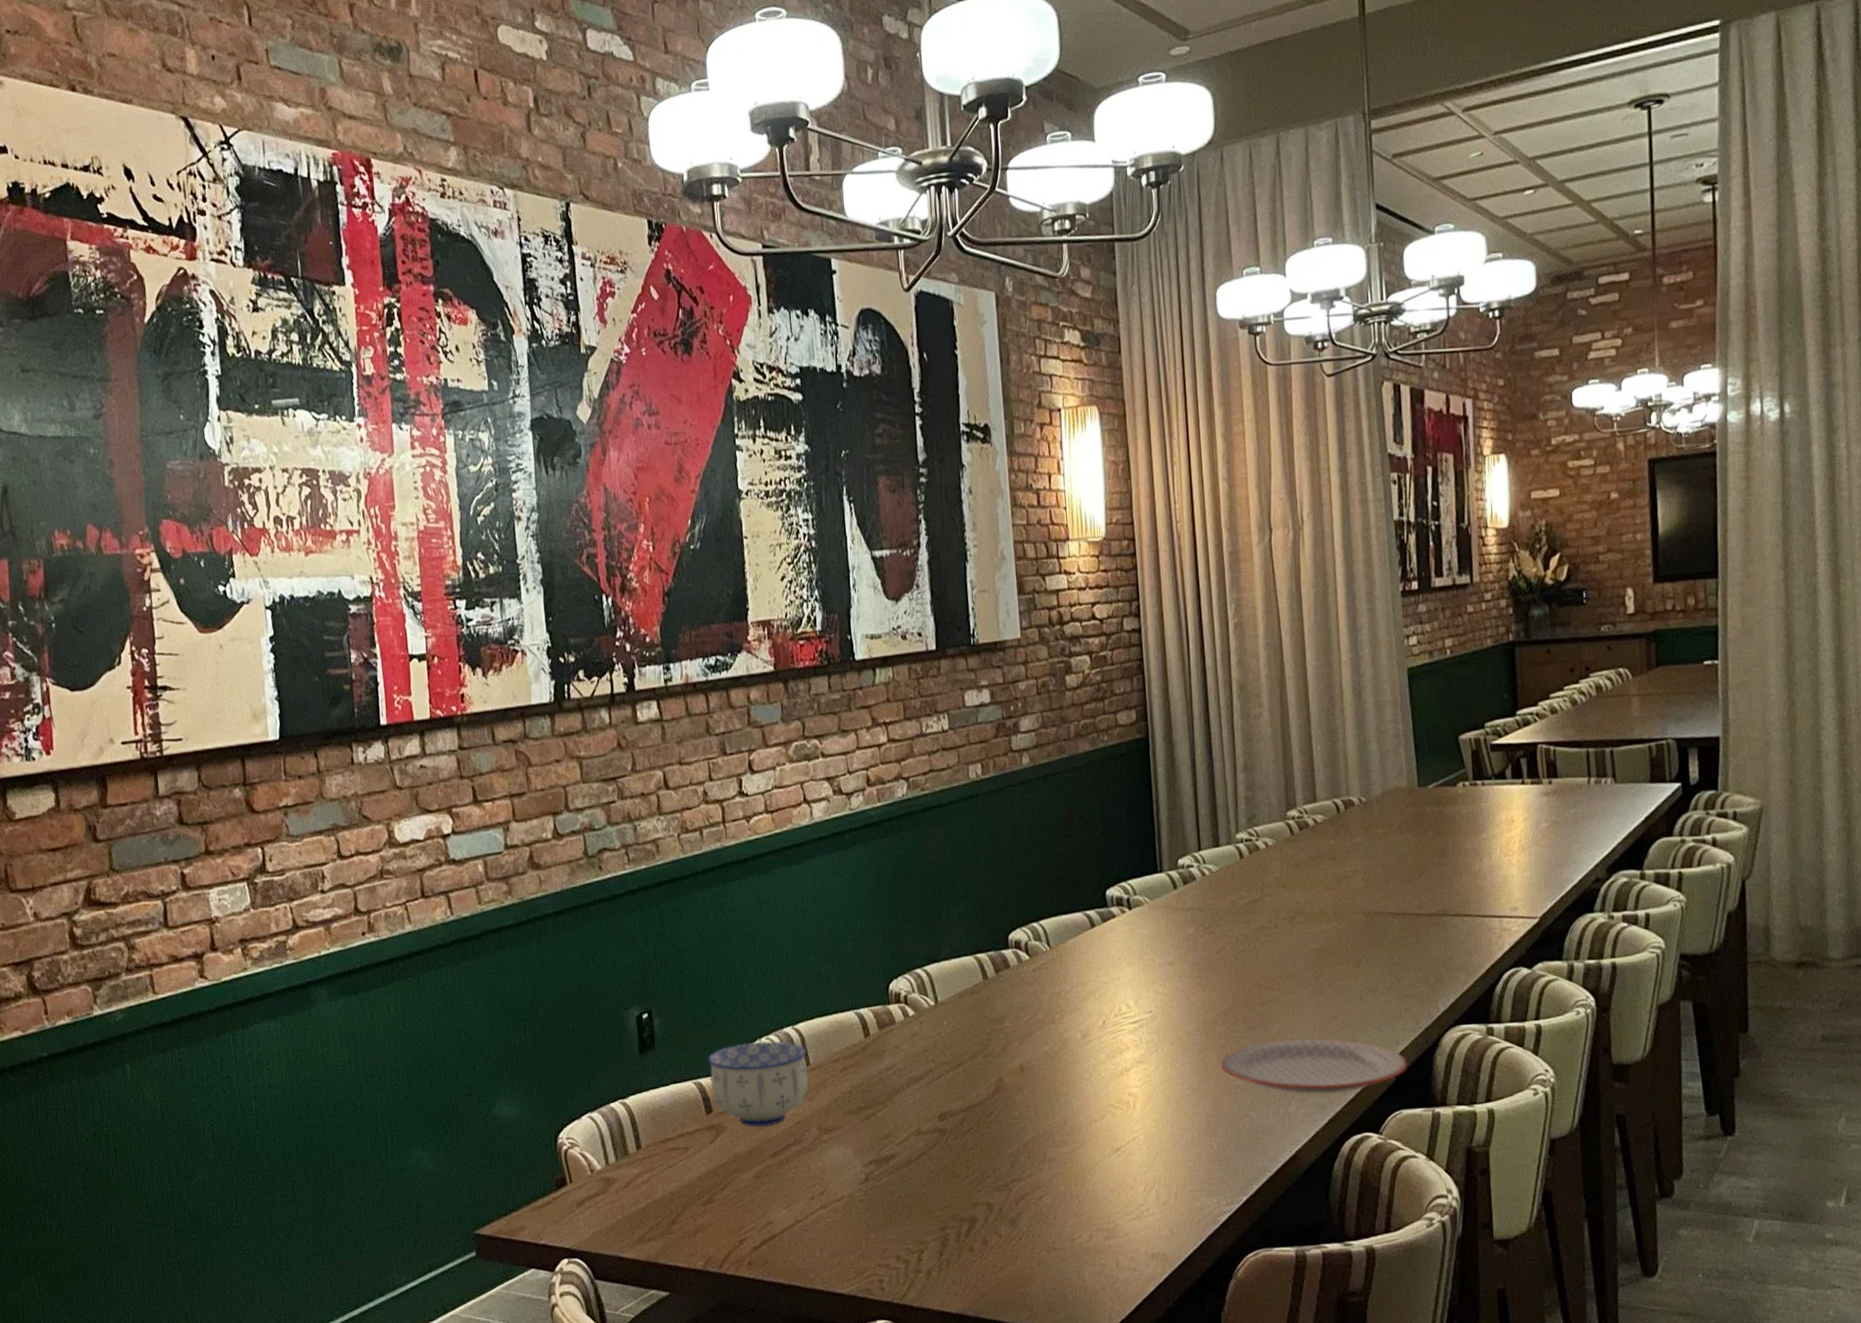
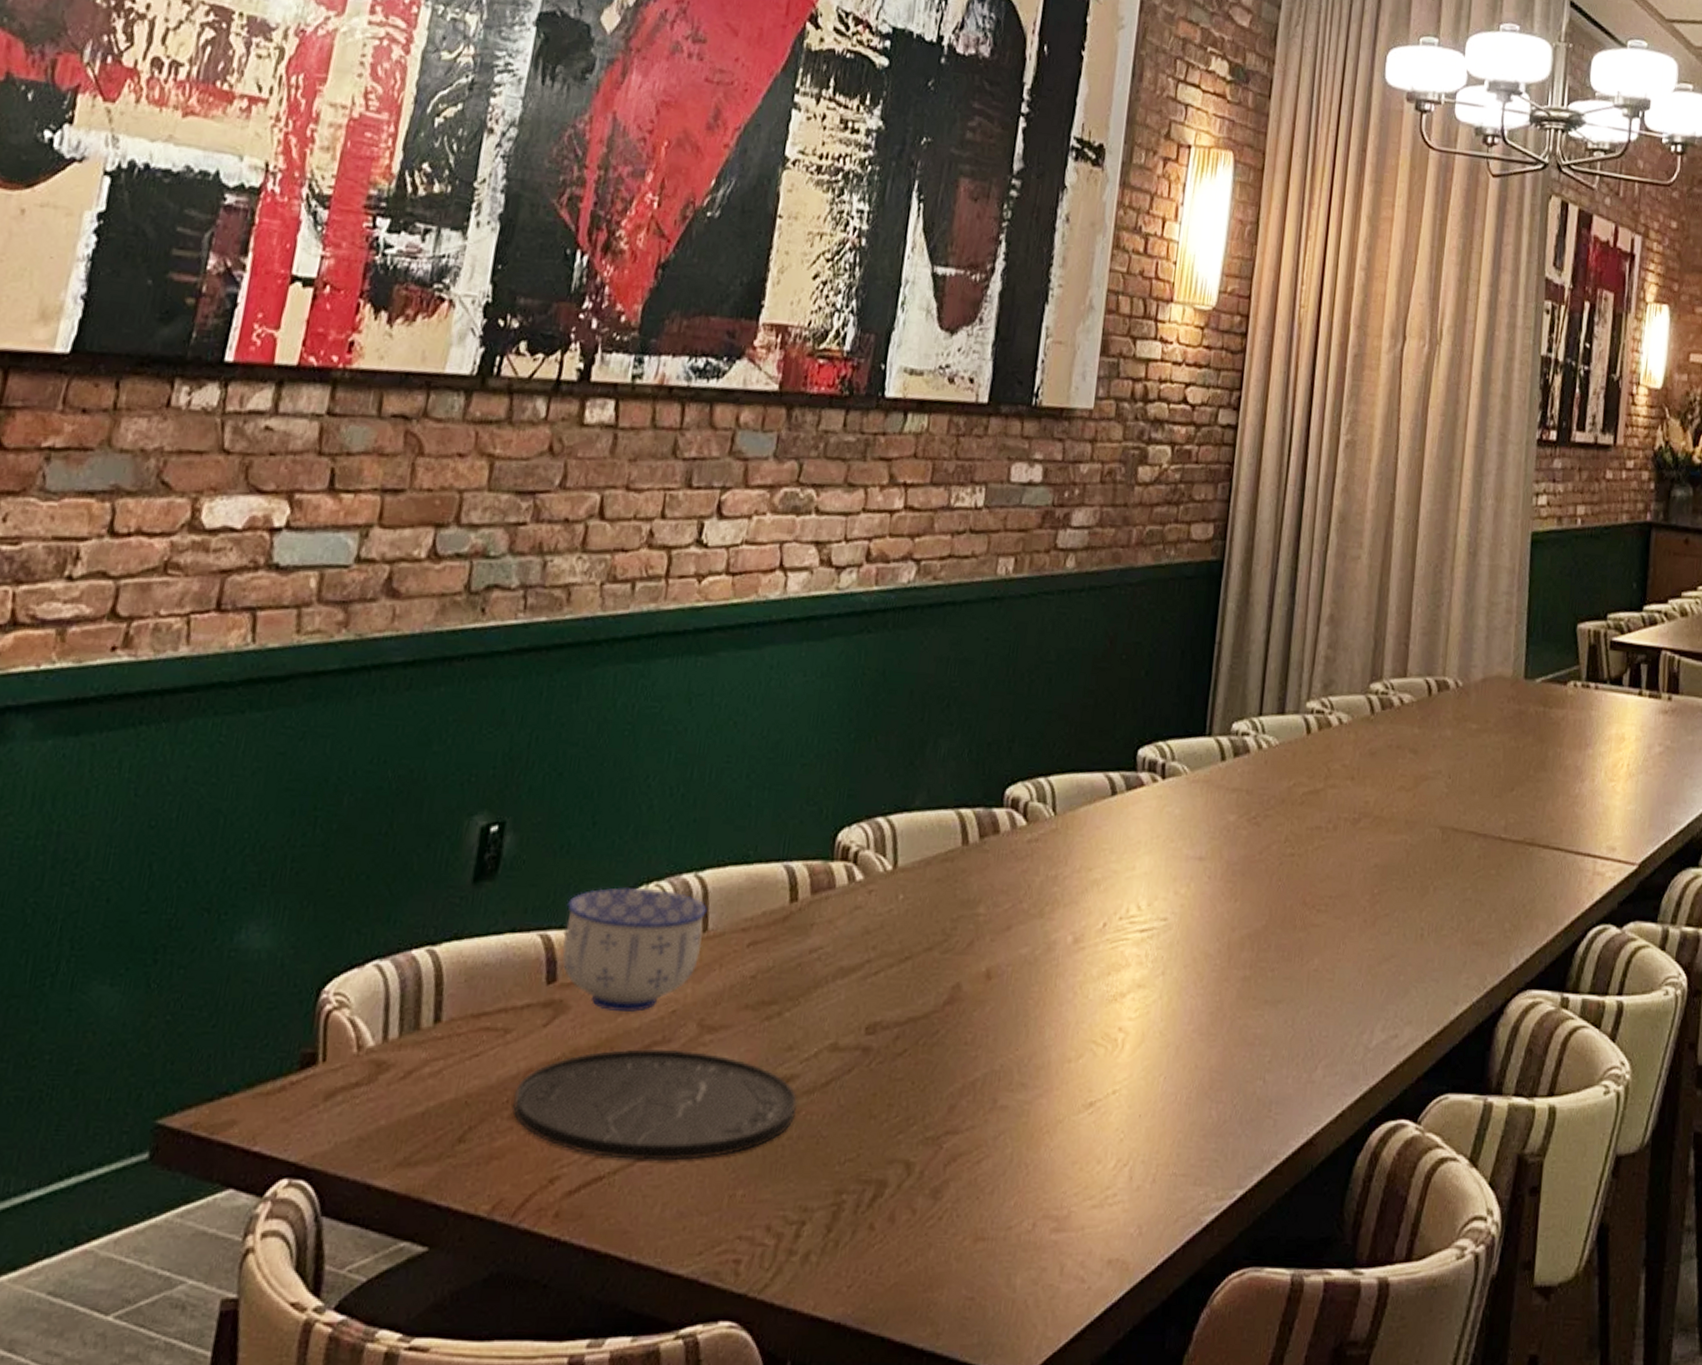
plate: none [702,1146,900,1223] -> present [513,1048,797,1161]
plate: present [1220,1038,1408,1094] -> none [1239,979,1465,1060]

